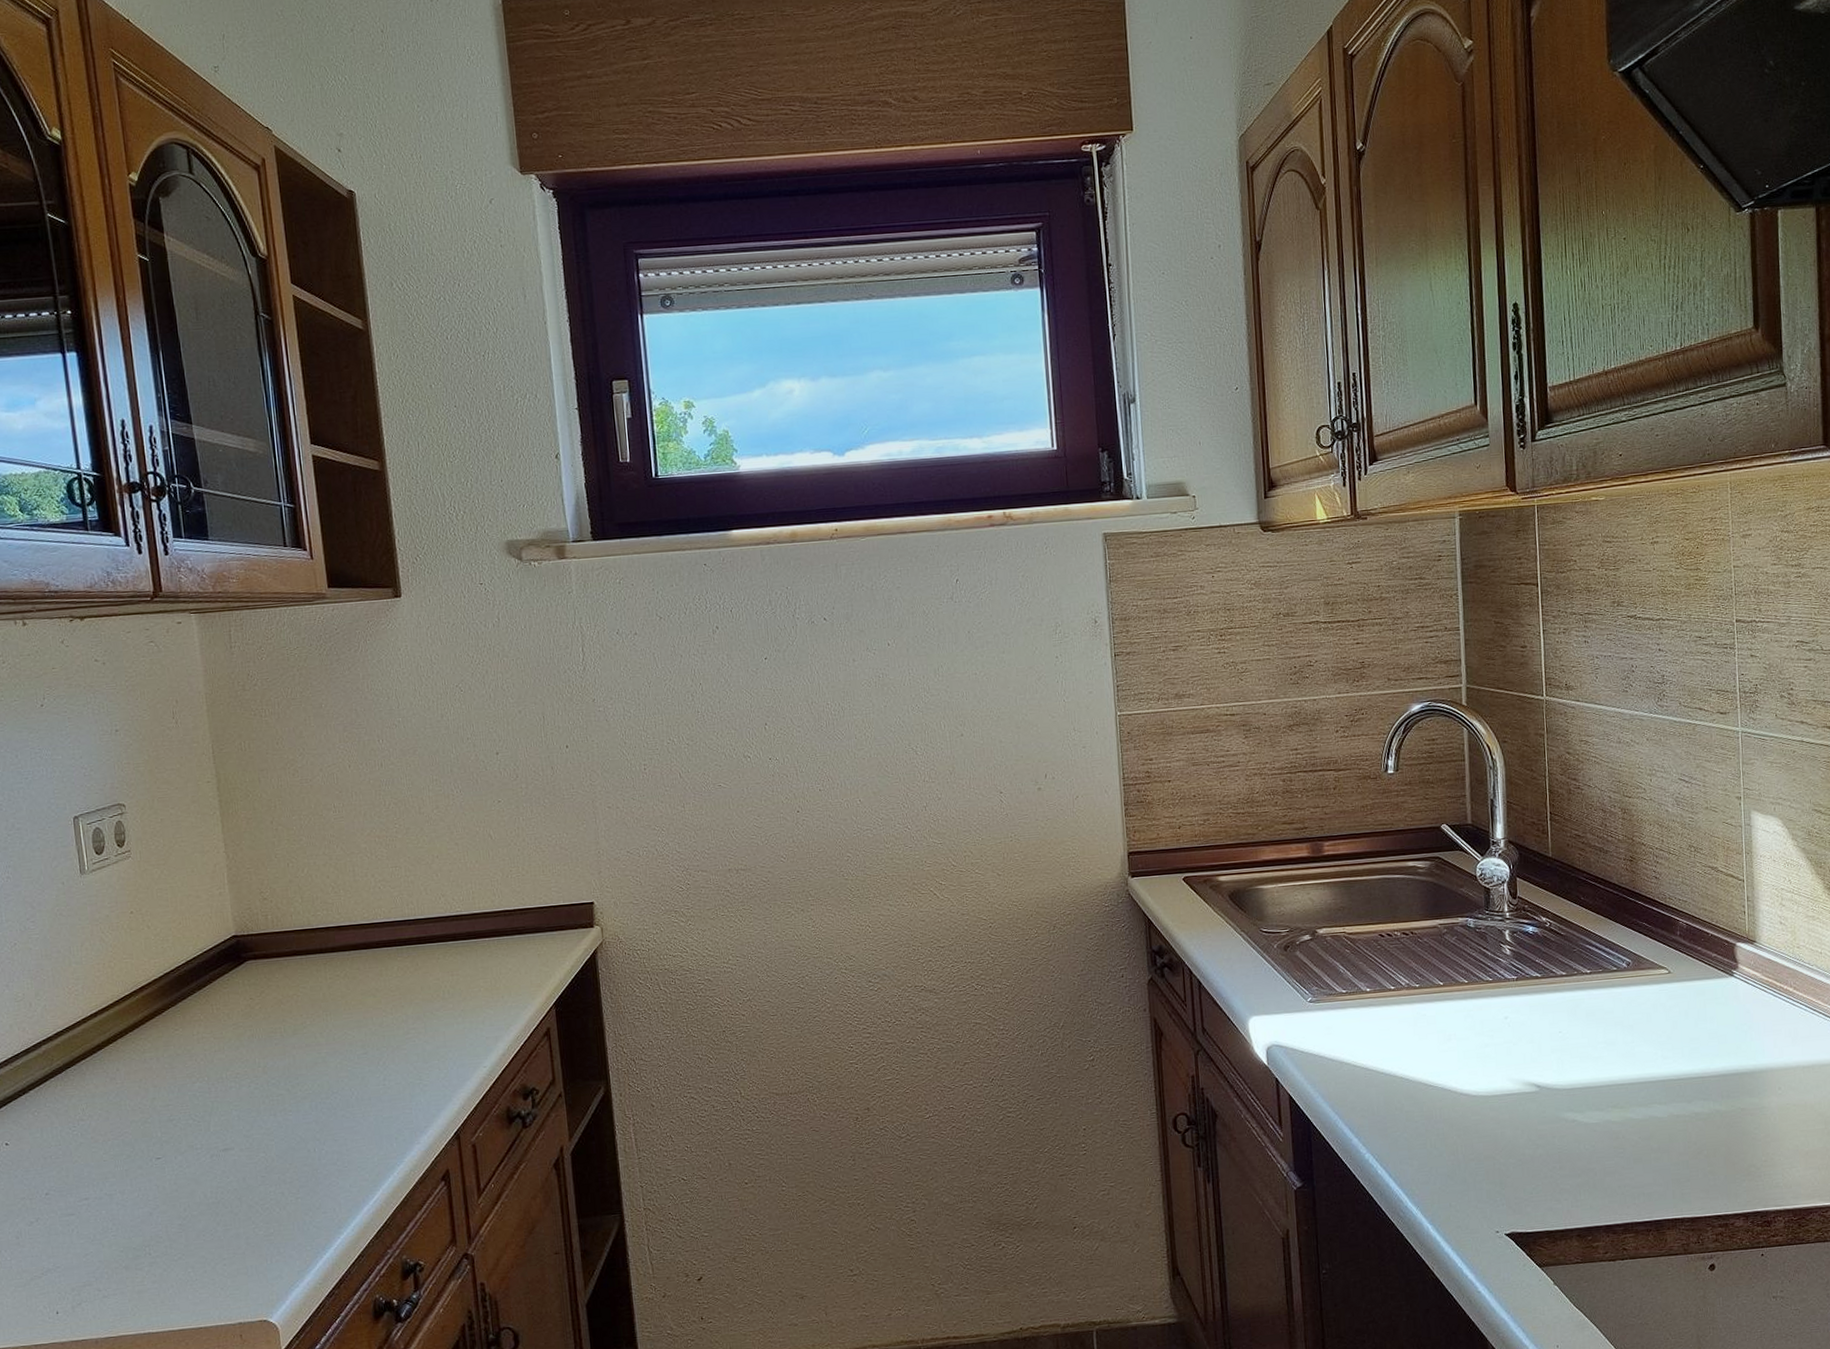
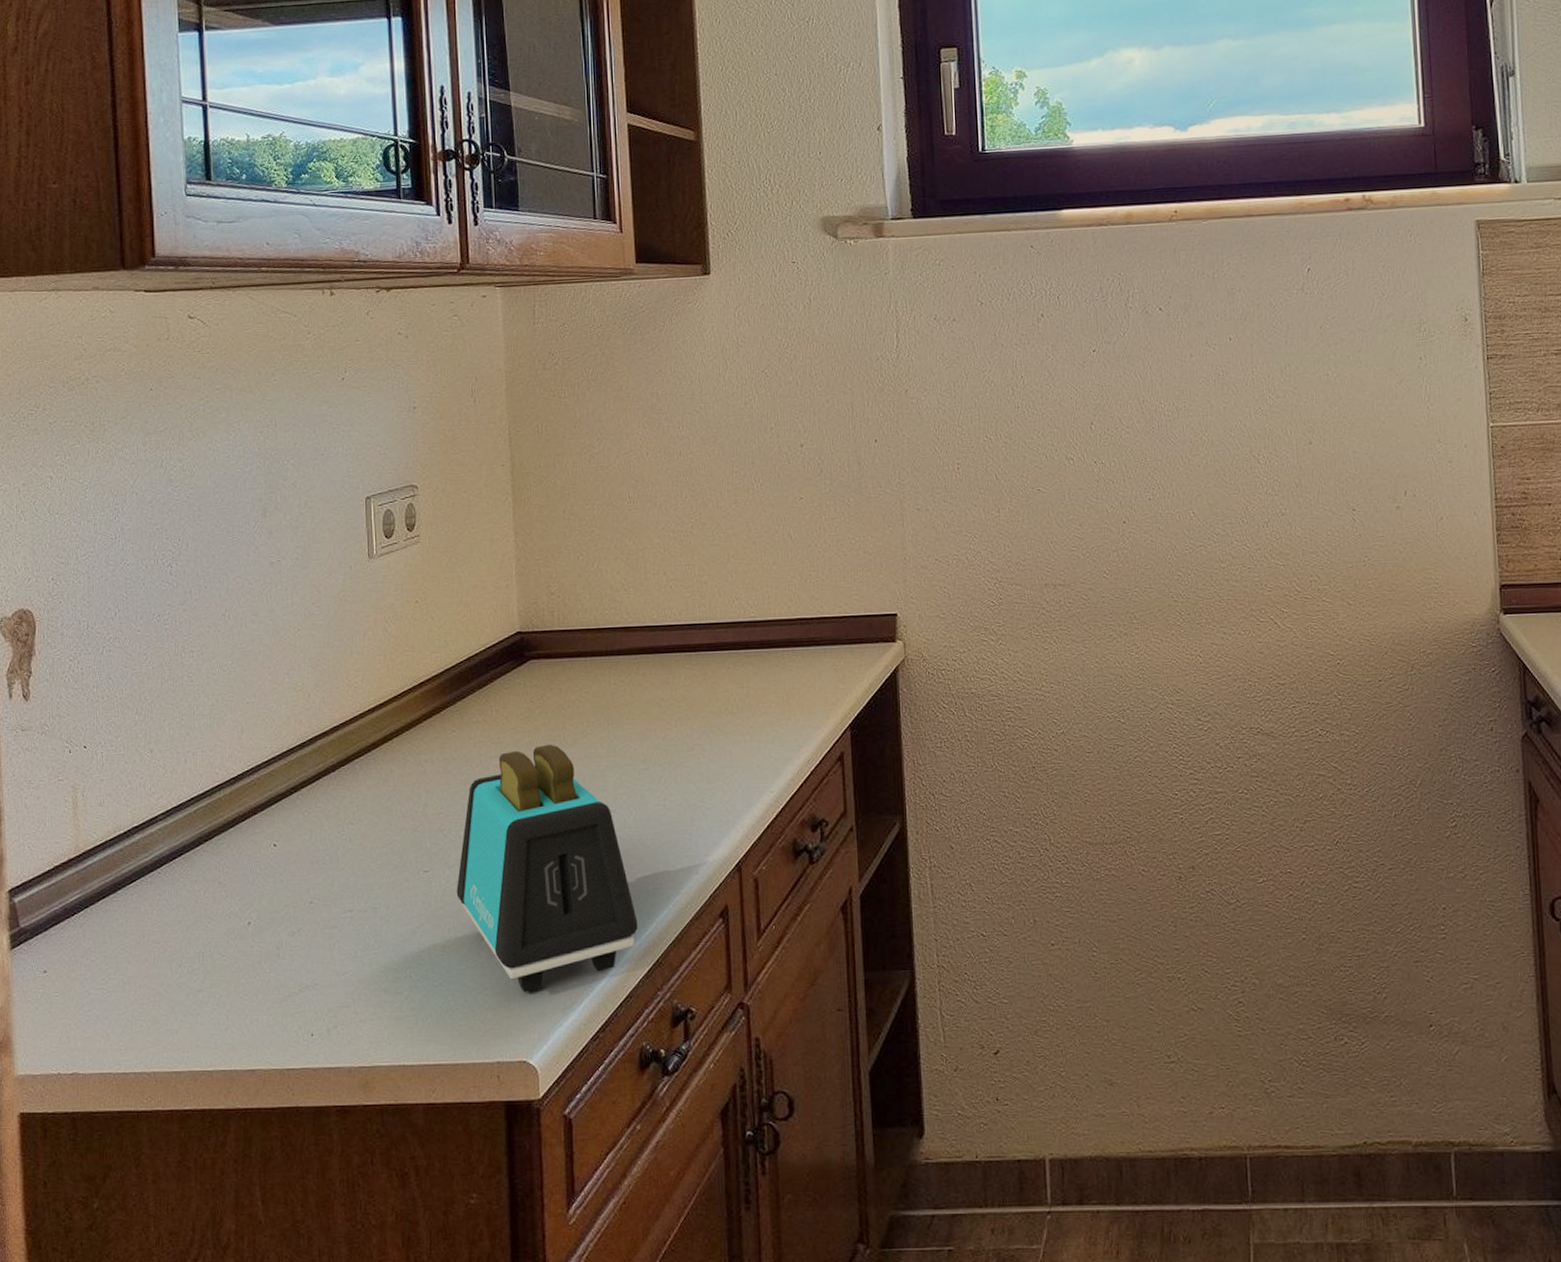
toaster: none [189,1036,366,1259] -> present [456,744,638,992]

